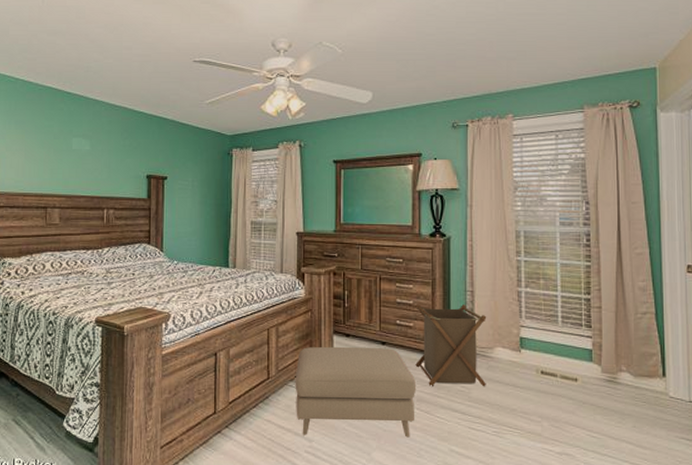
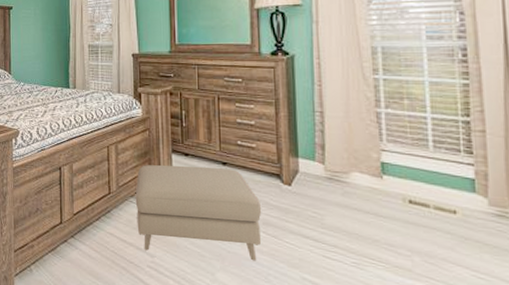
laundry basket: present [415,304,487,387] -> none [257,125,342,214]

